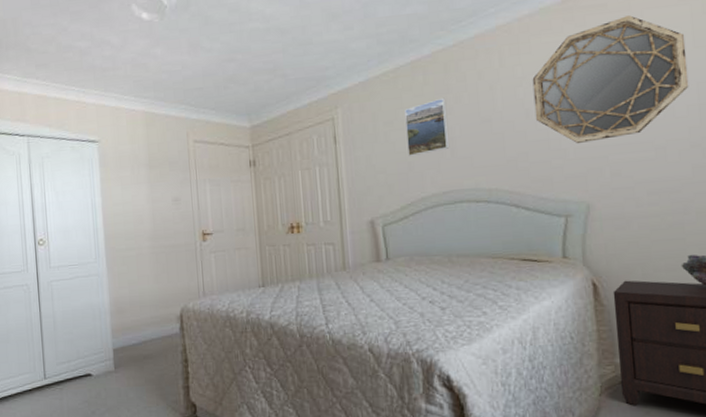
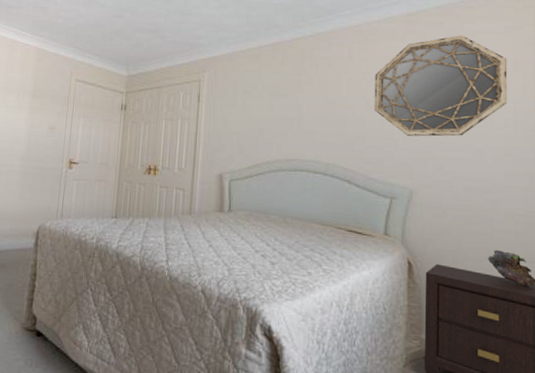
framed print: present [405,97,450,156] -> none [260,78,299,124]

